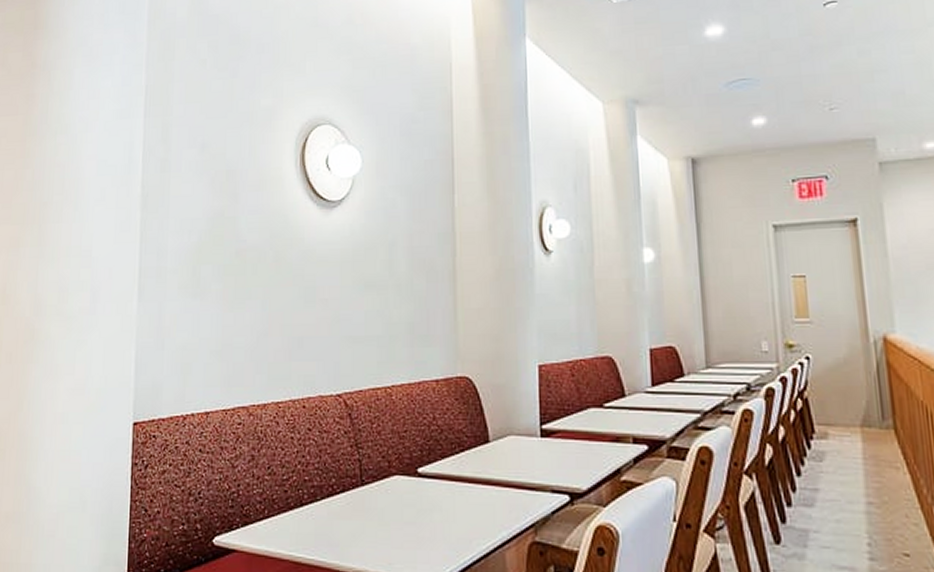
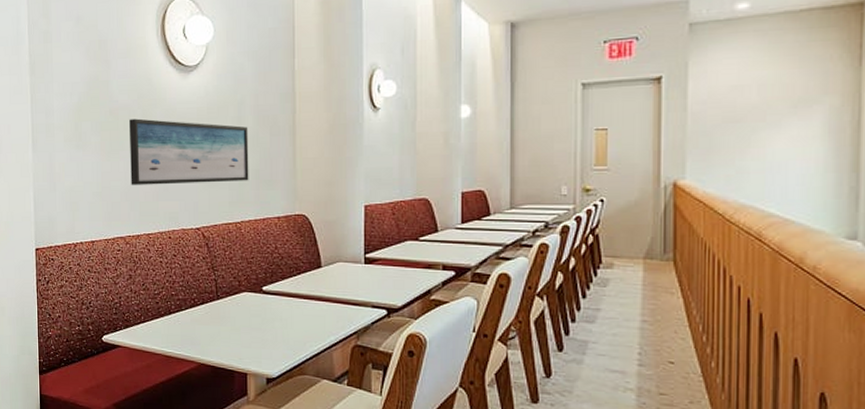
wall art: none [258,261,402,342] -> present [129,118,249,185]

